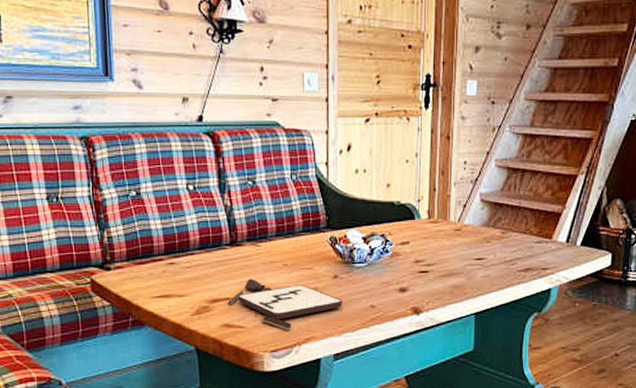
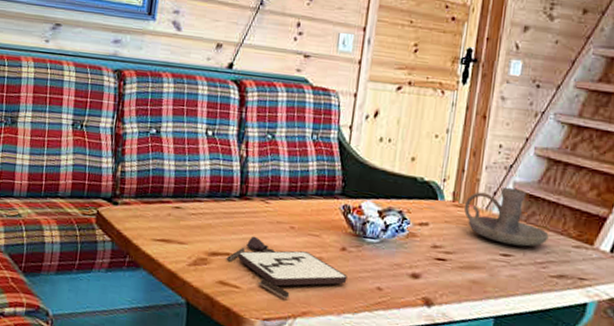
candle holder: none [440,199,514,249] -> present [464,187,549,247]

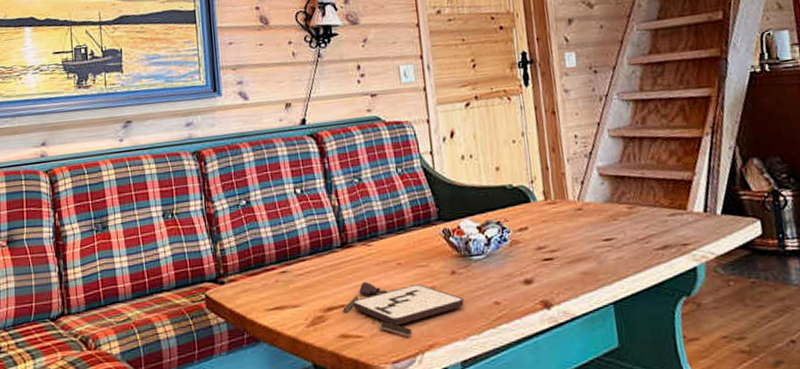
candle holder: present [464,187,549,247] -> none [557,173,644,229]

